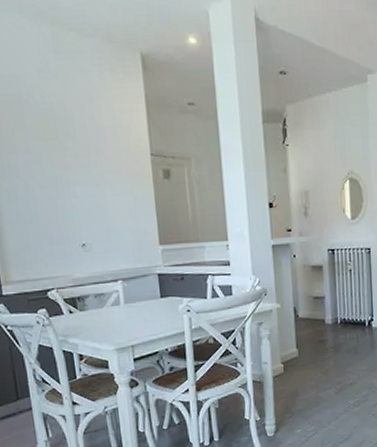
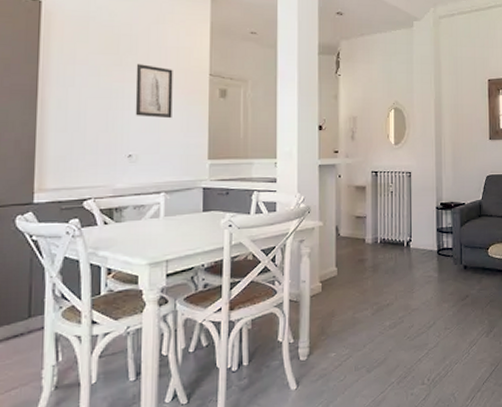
wall art: none [76,148,119,205] -> present [135,64,173,119]

